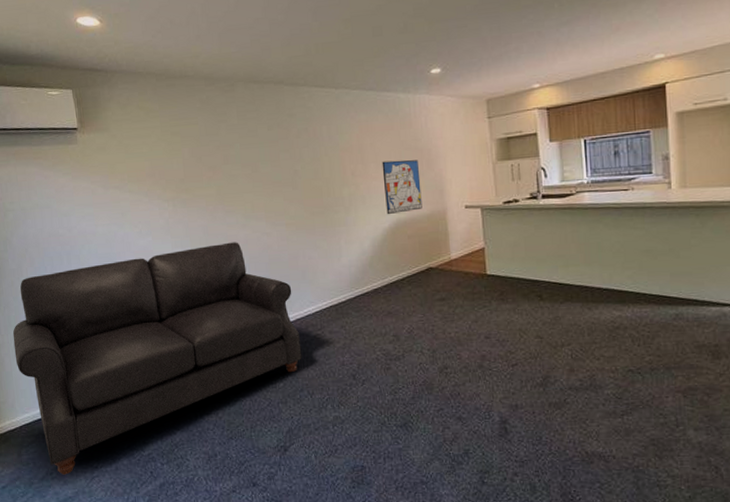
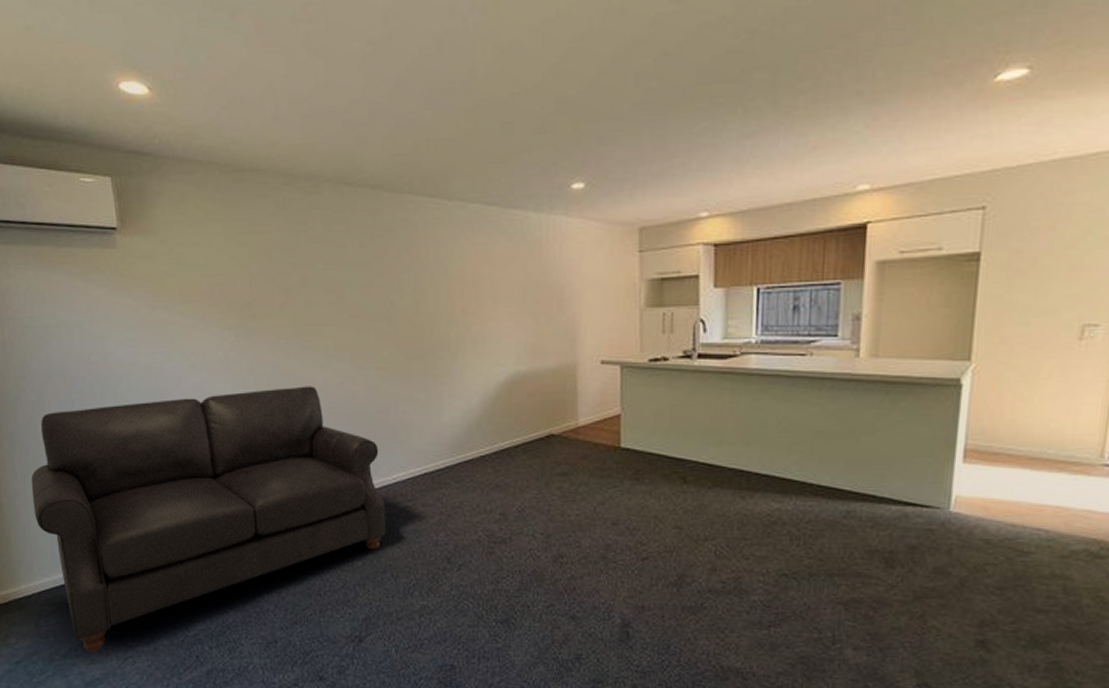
wall art: present [382,160,423,215] -> none [501,297,548,366]

